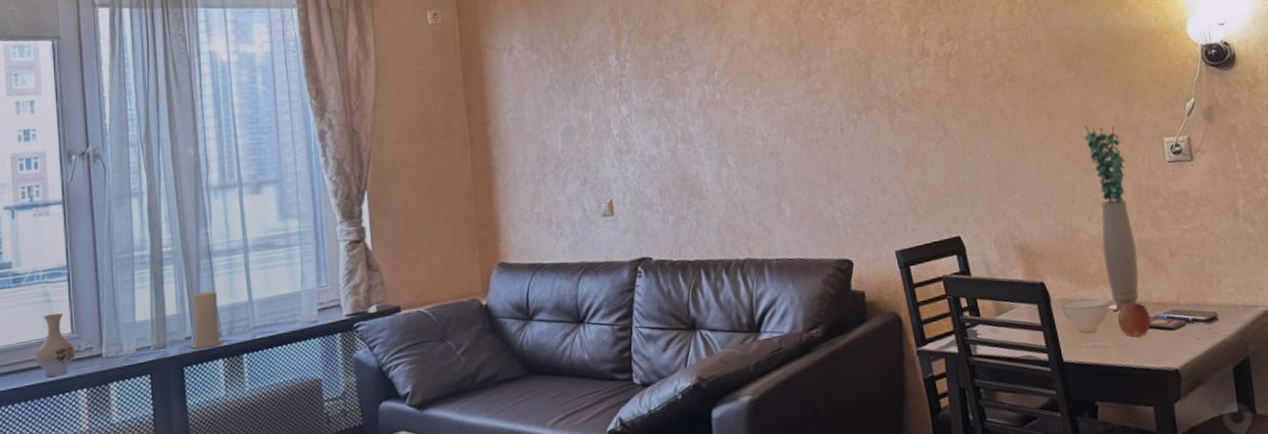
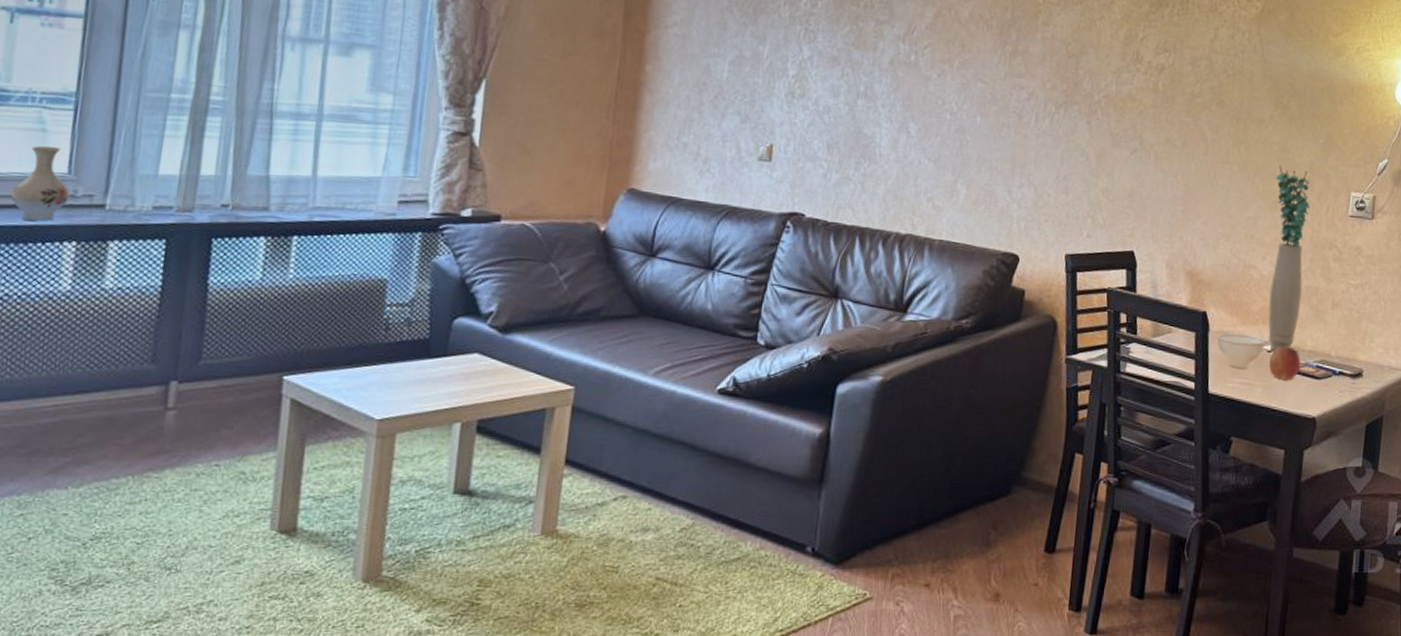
candle: present [190,290,224,349] -> none [225,155,272,221]

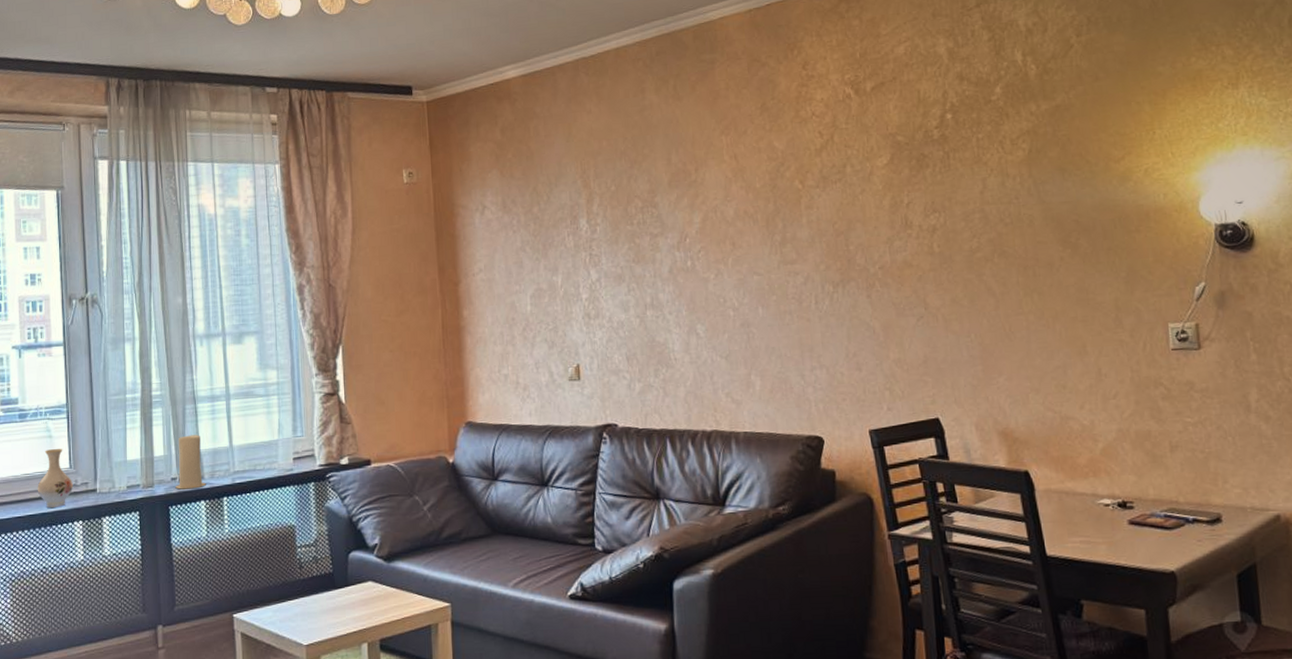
candle: none [225,155,272,221] -> present [175,435,206,490]
bowl: present [1217,332,1266,369] -> none [1045,489,1101,527]
vase: present [1268,165,1311,352] -> none [1078,307,1134,505]
fruit: present [1269,347,1301,380] -> none [1108,498,1147,533]

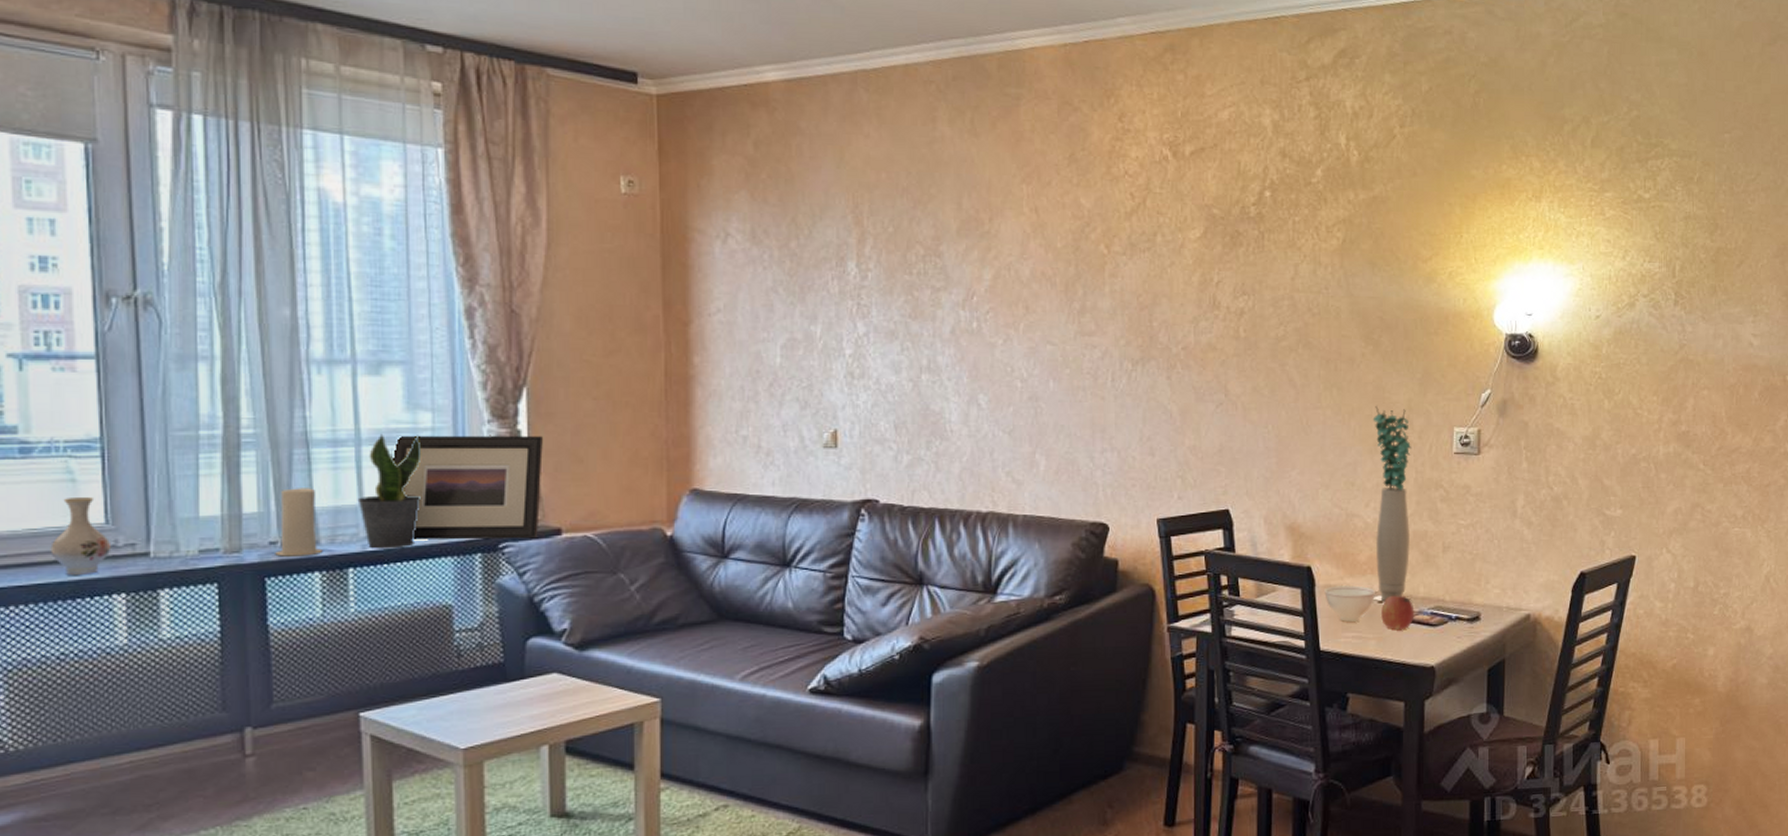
potted plant: none [228,389,272,481] -> present [357,433,422,549]
picture frame: none [250,384,355,474] -> present [391,436,543,541]
bowl: none [1045,489,1101,527] -> present [1324,585,1376,623]
vase: none [1078,307,1134,505] -> present [1372,405,1412,602]
fruit: none [1108,498,1147,533] -> present [1381,596,1415,630]

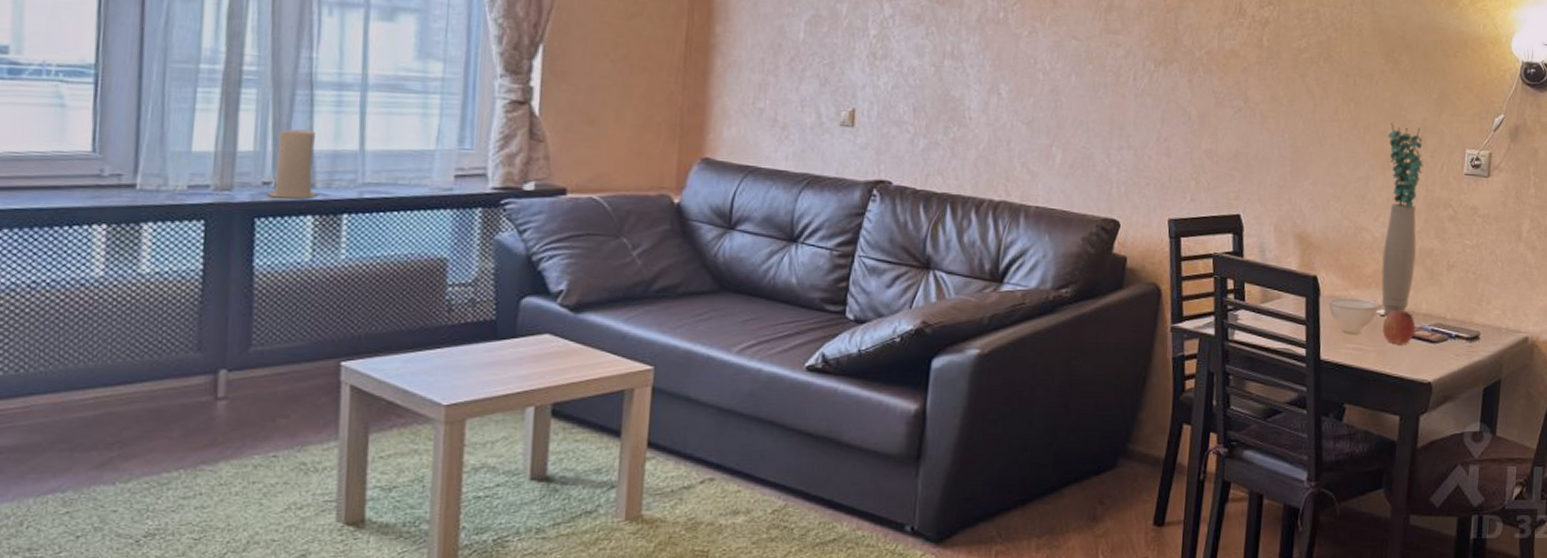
vase: present [50,497,112,576] -> none [31,123,97,204]
potted plant: present [357,433,422,549] -> none [358,80,430,197]
picture frame: present [391,436,543,541] -> none [397,85,555,197]

